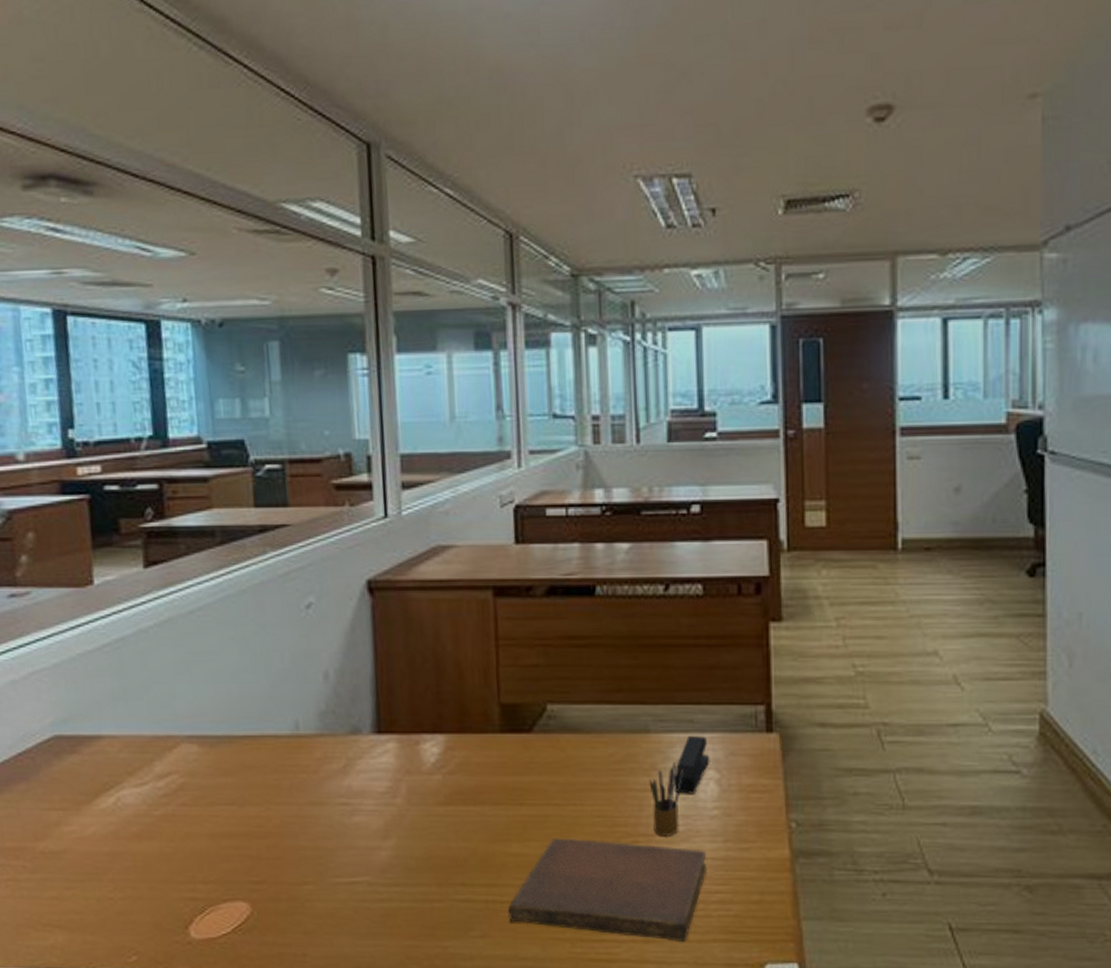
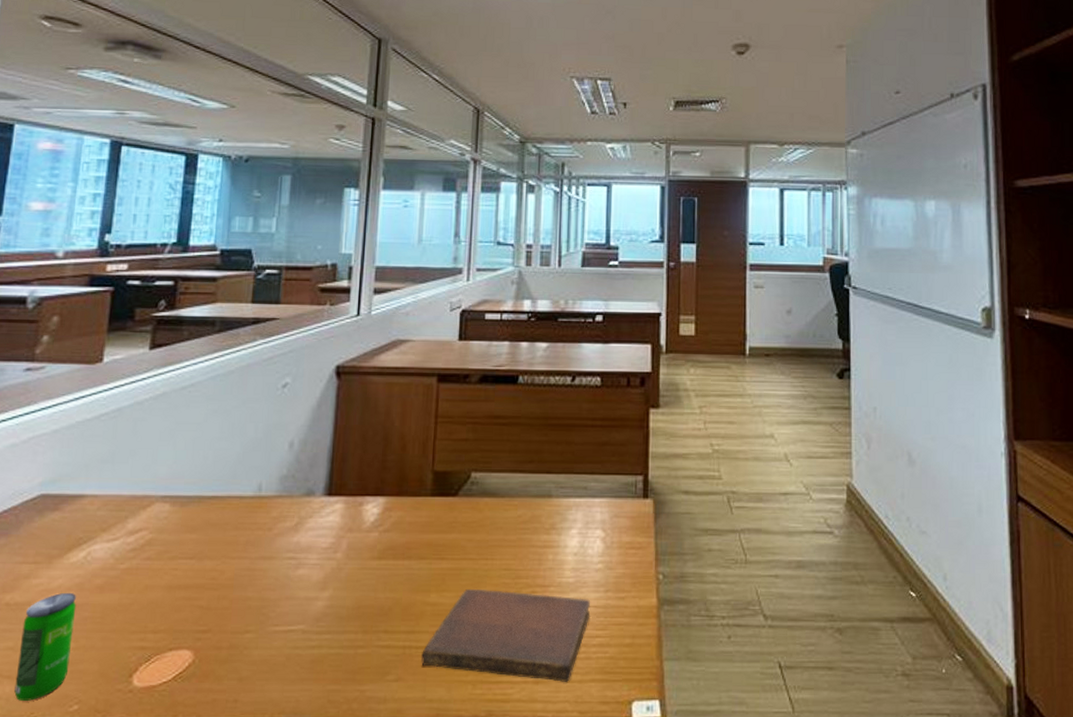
beverage can: none [62,840,120,951] -> present [14,592,77,701]
pencil box: present [649,762,685,836] -> none [548,523,577,587]
stapler: present [673,736,710,794] -> none [568,501,598,550]

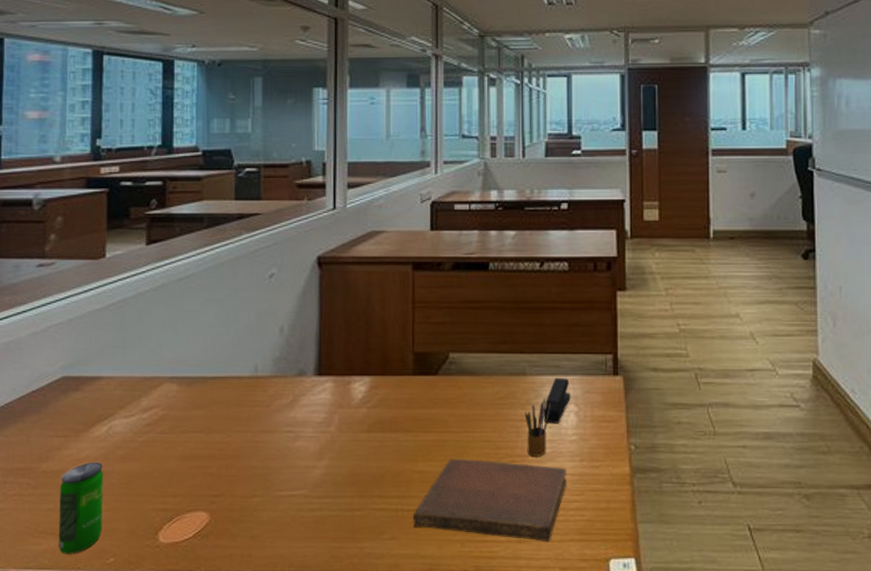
pencil box: none [548,523,577,587] -> present [525,399,552,457]
stapler: none [568,501,598,550] -> present [543,378,571,423]

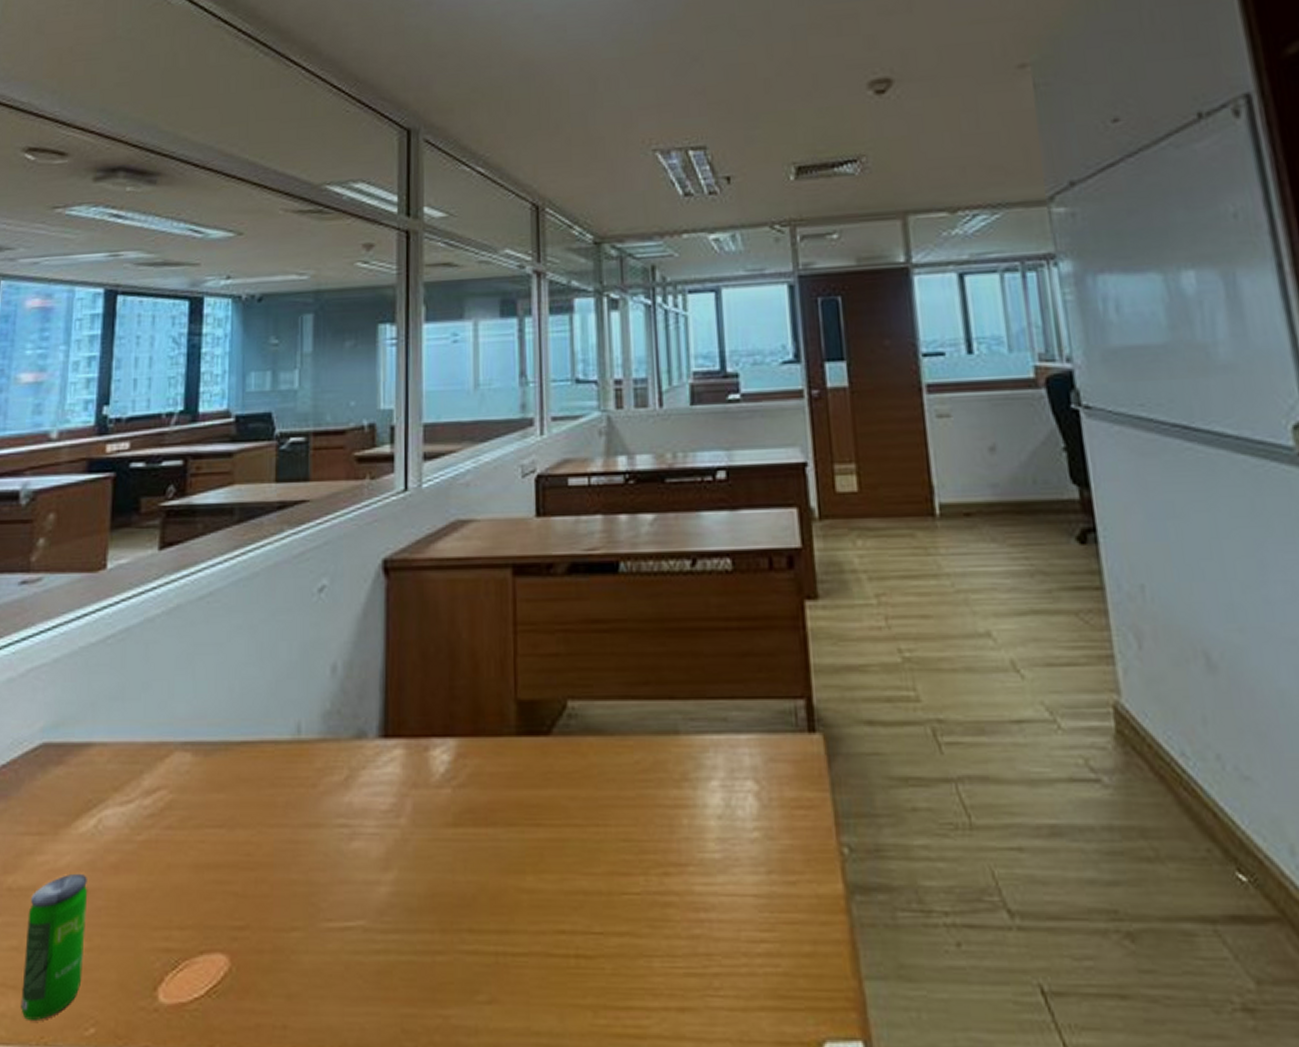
notebook: present [413,459,567,541] -> none [521,870,750,1010]
pencil box: present [525,399,552,457] -> none [680,771,719,866]
stapler: present [543,378,571,423] -> none [707,738,748,811]

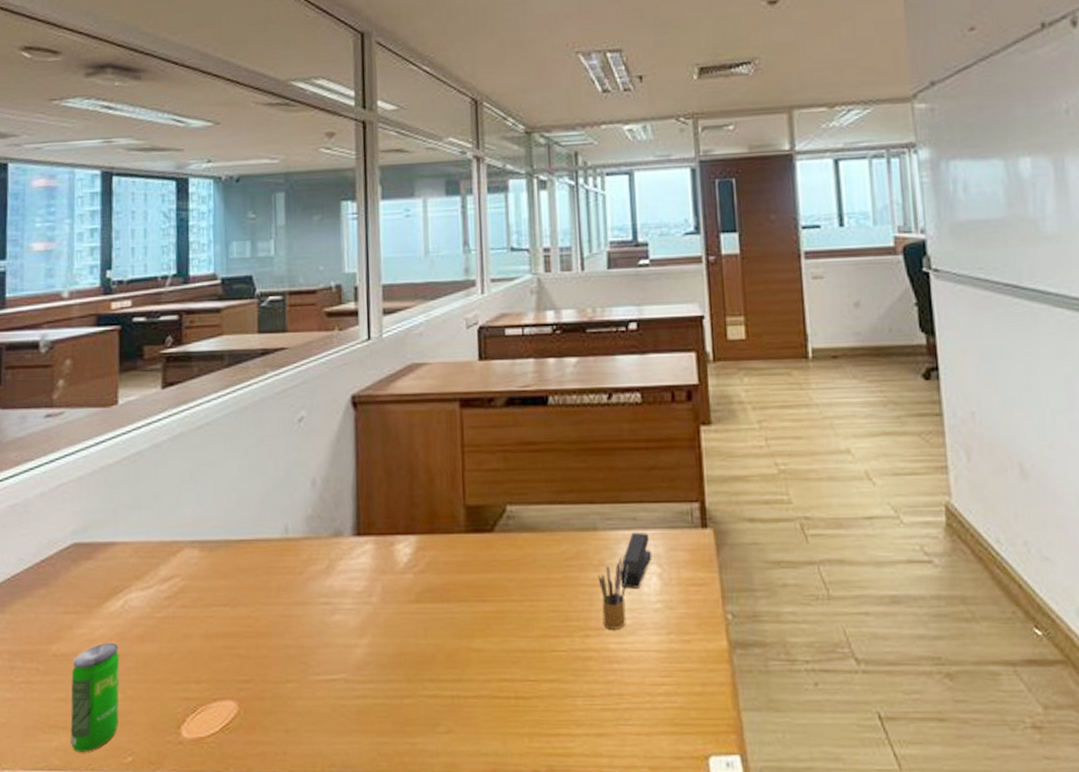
pencil box: none [680,771,719,866] -> present [598,558,630,630]
stapler: none [707,738,748,811] -> present [620,533,652,588]

